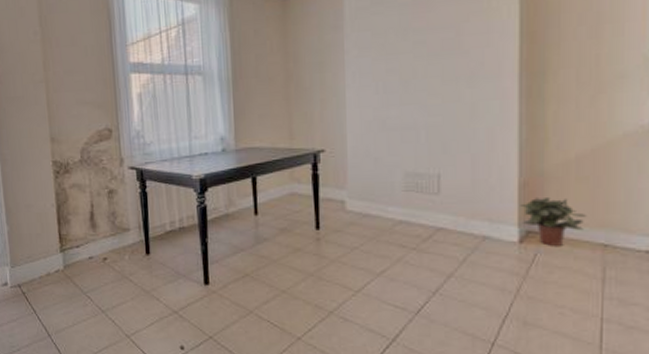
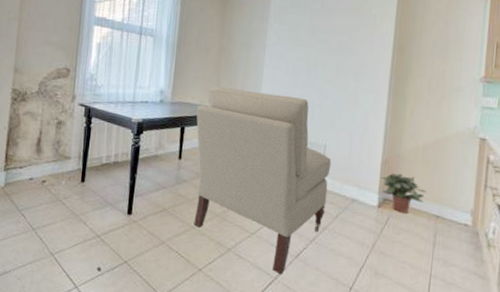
chair: none [269,120,450,336] -> present [194,86,332,275]

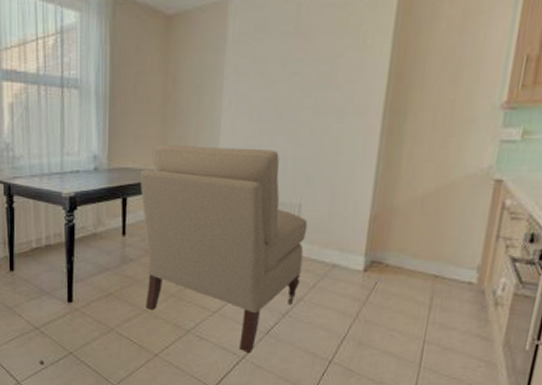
potted plant: present [381,172,427,213] -> none [368,230,425,275]

